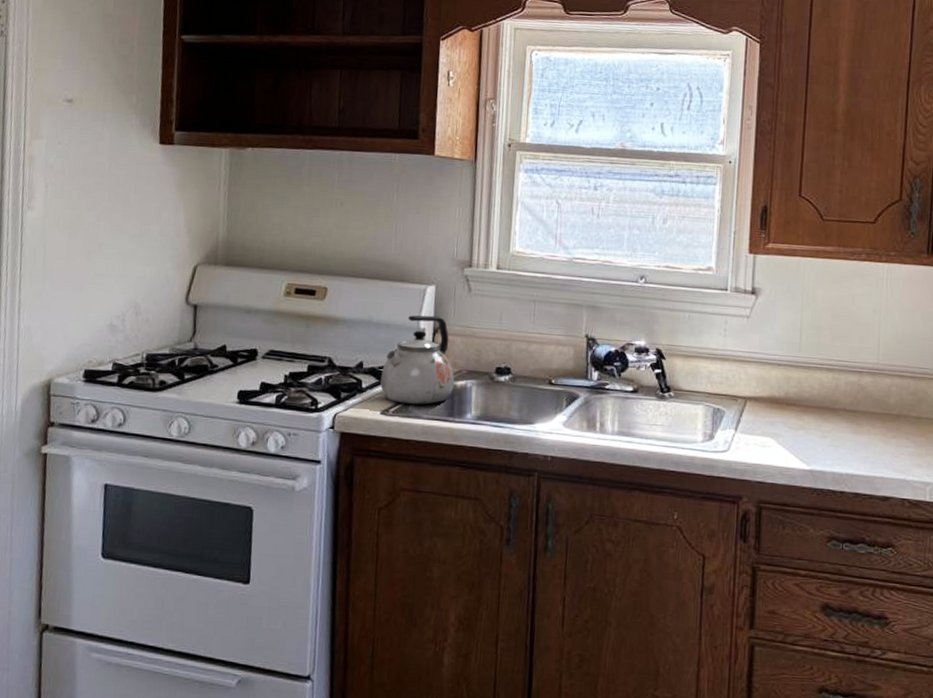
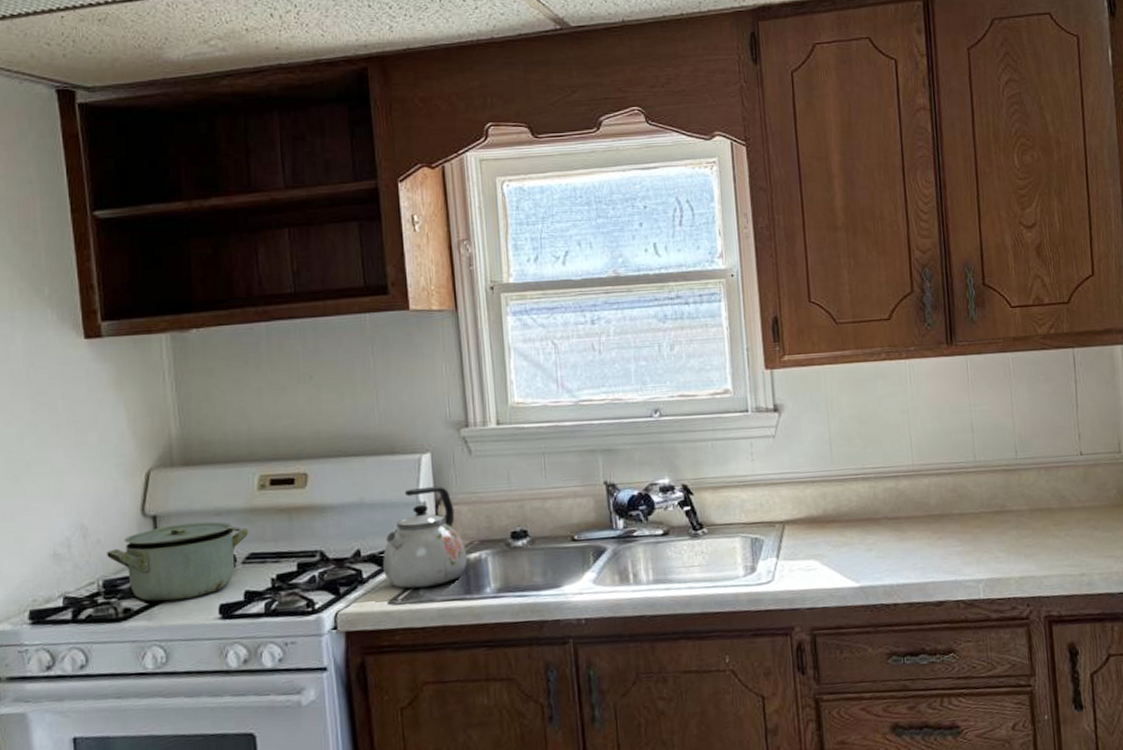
cooking pot: none [153,315,272,382] -> present [107,521,249,602]

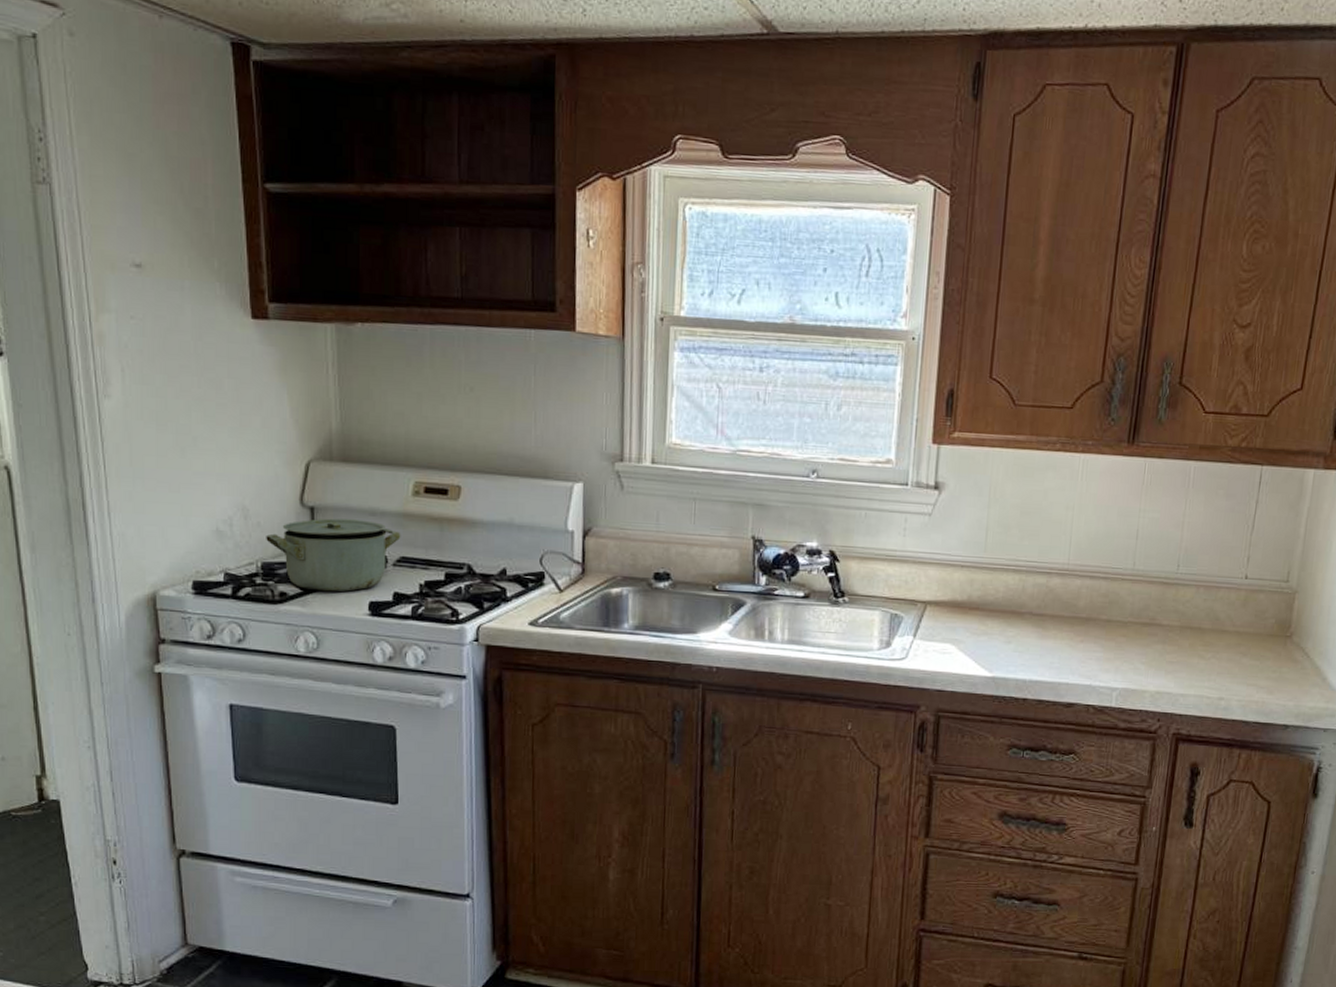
kettle: present [383,486,468,588] -> none [527,516,609,615]

